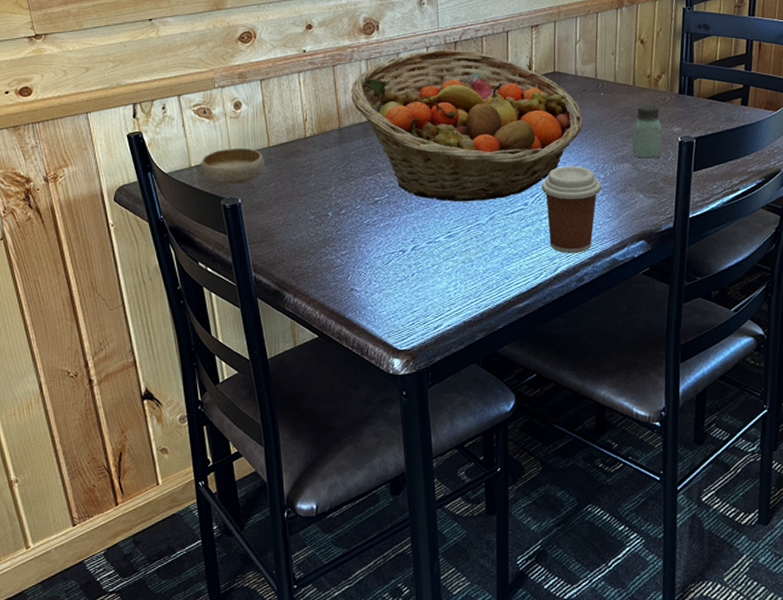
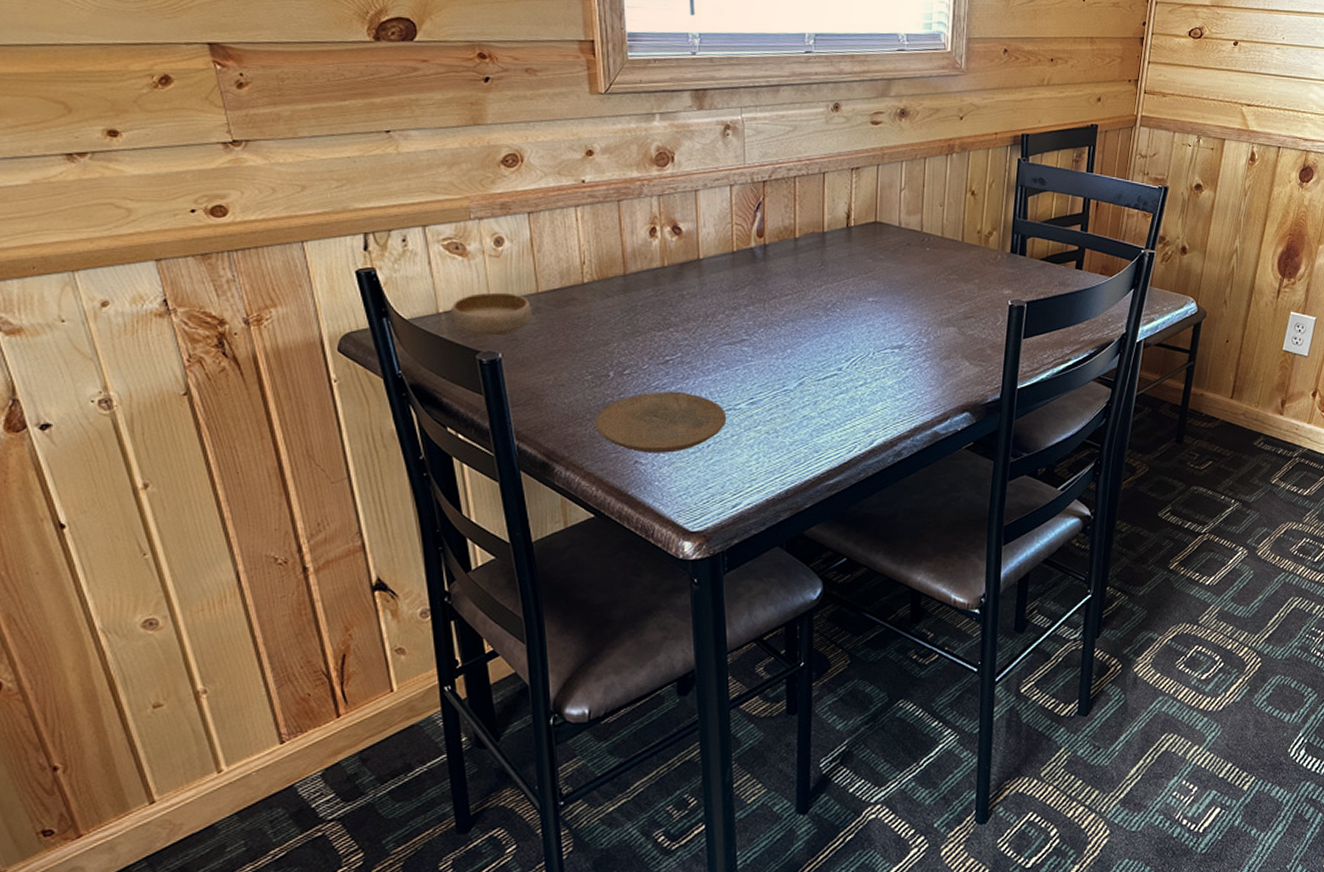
plate: none [317,227,428,282] -> present [595,391,727,453]
fruit basket: present [351,49,583,202] -> none [639,189,906,365]
coffee cup: present [541,165,602,254] -> none [857,327,924,425]
saltshaker: present [632,103,662,159] -> none [959,262,991,323]

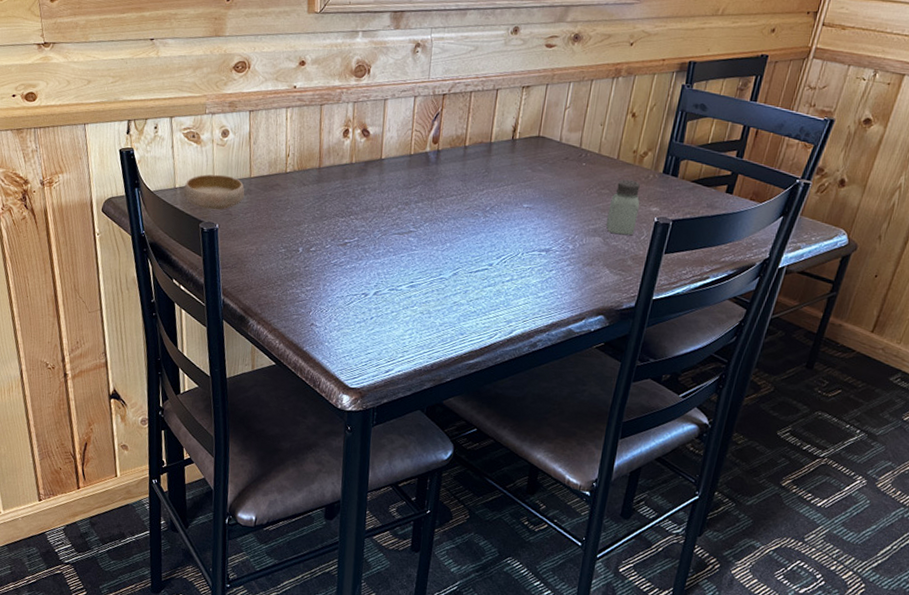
plate: present [595,391,727,453] -> none [283,268,390,320]
saltshaker: none [959,262,991,323] -> present [606,179,640,236]

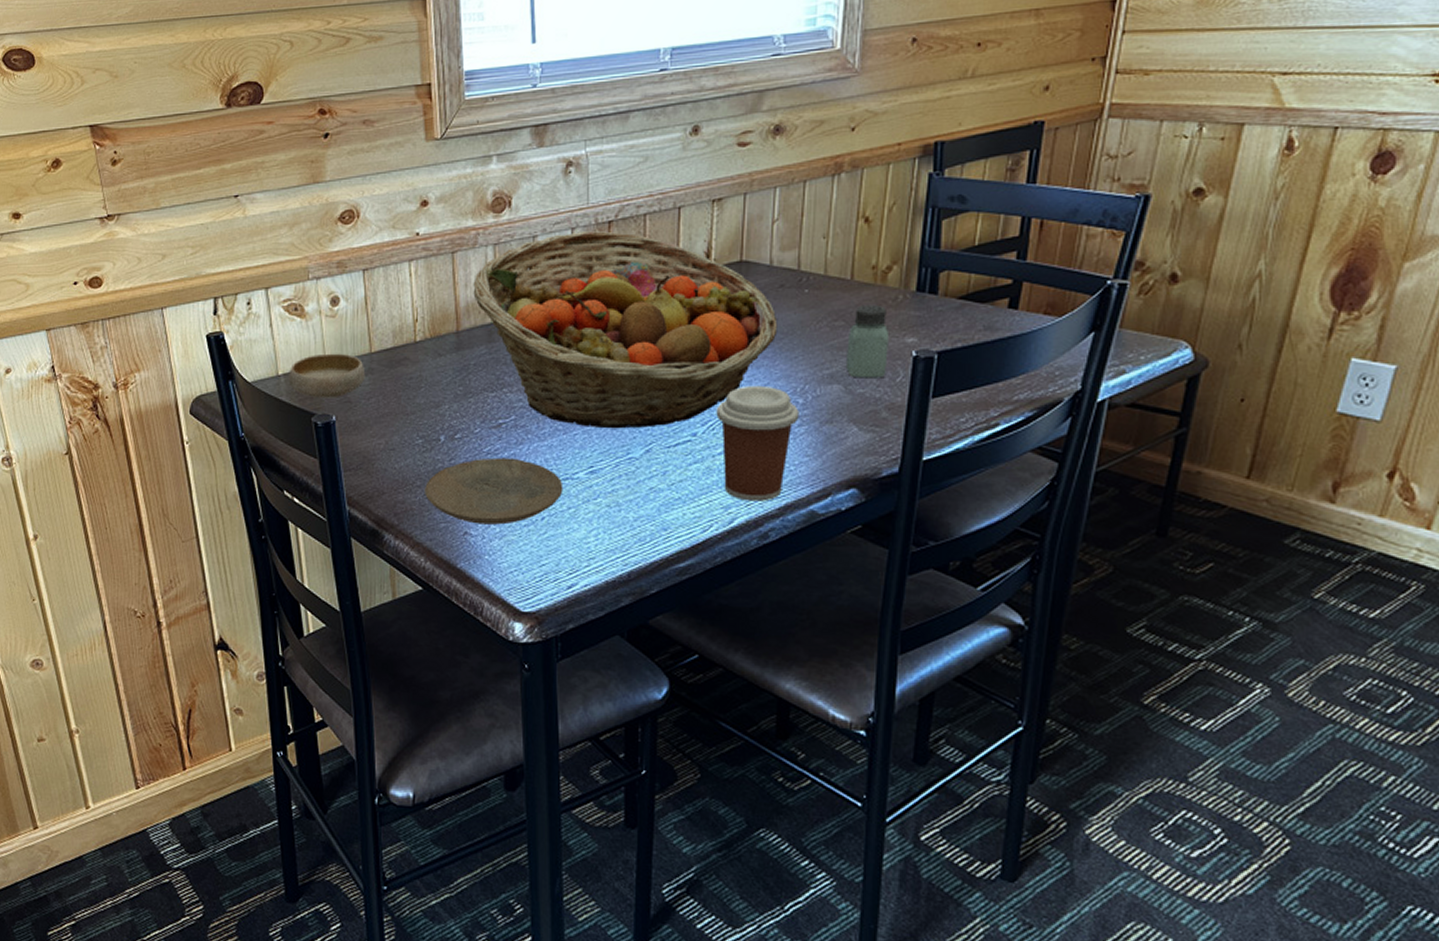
plate: none [283,268,390,320] -> present [425,457,563,525]
fruit basket: none [334,99,561,257] -> present [473,231,778,429]
coffee cup: none [508,232,569,320] -> present [716,385,799,501]

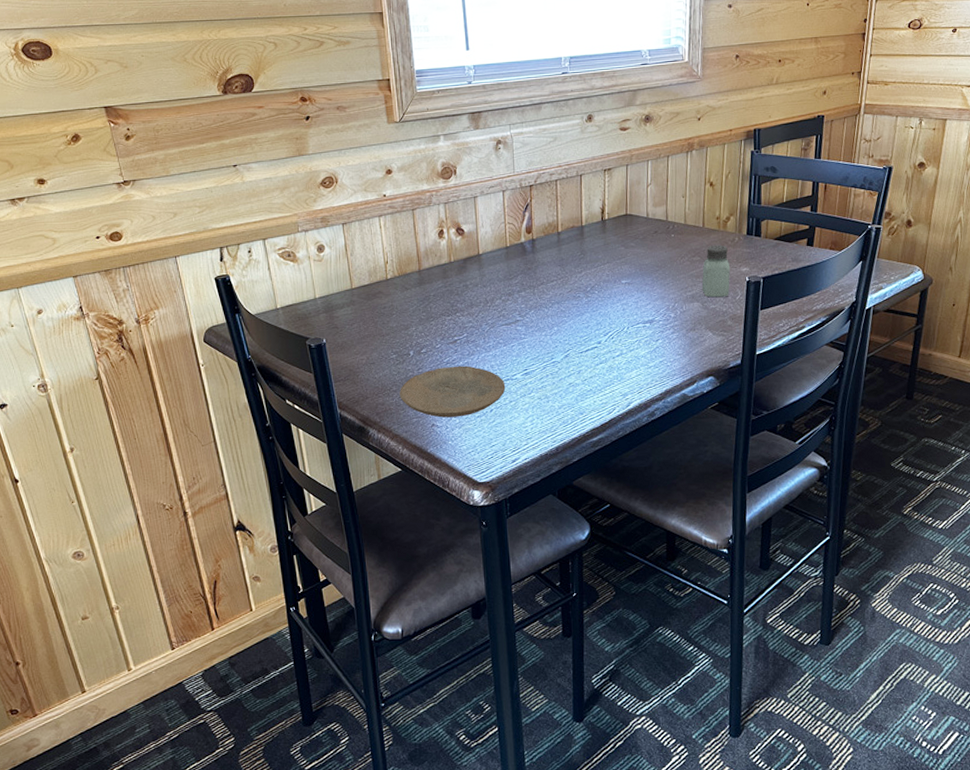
bowl: present [288,353,366,398] -> none [285,289,348,326]
fruit basket: present [473,231,778,429] -> none [430,193,654,341]
coffee cup: present [716,385,799,501] -> none [614,305,672,390]

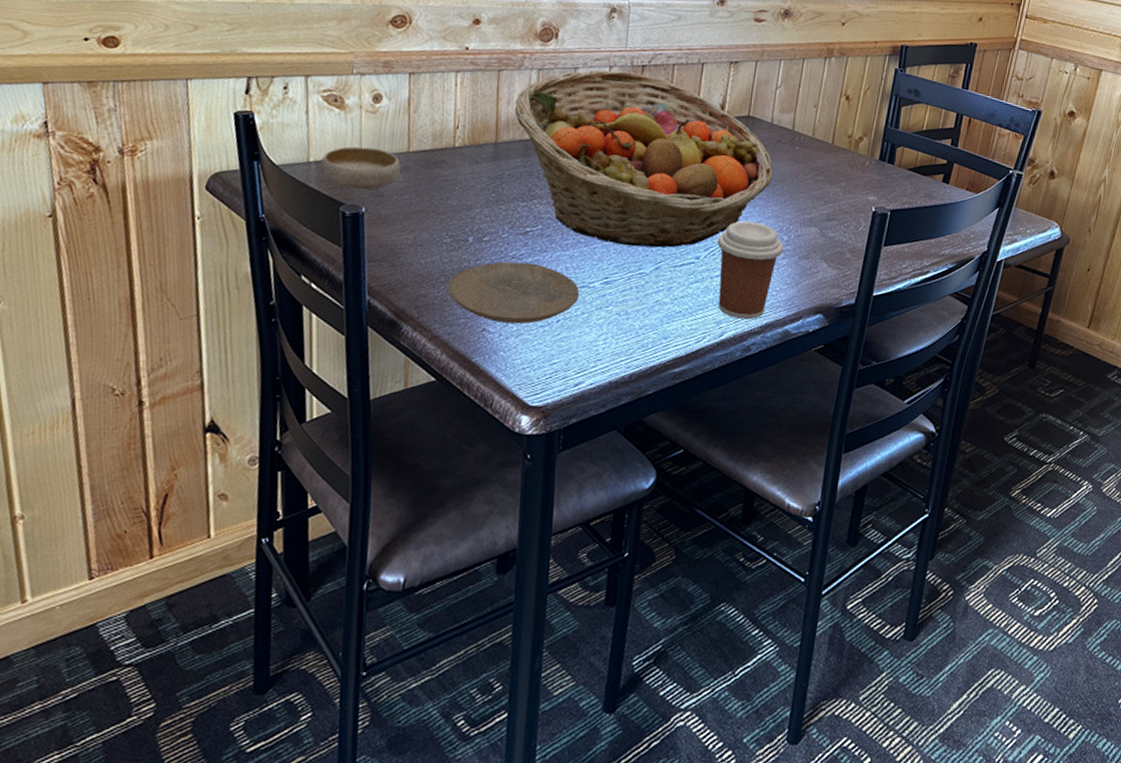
bowl: none [285,289,348,326] -> present [319,146,401,191]
fruit basket: none [430,193,654,341] -> present [514,69,773,248]
coffee cup: none [614,305,672,390] -> present [717,221,784,320]
saltshaker: present [701,244,730,298] -> none [822,165,856,226]

